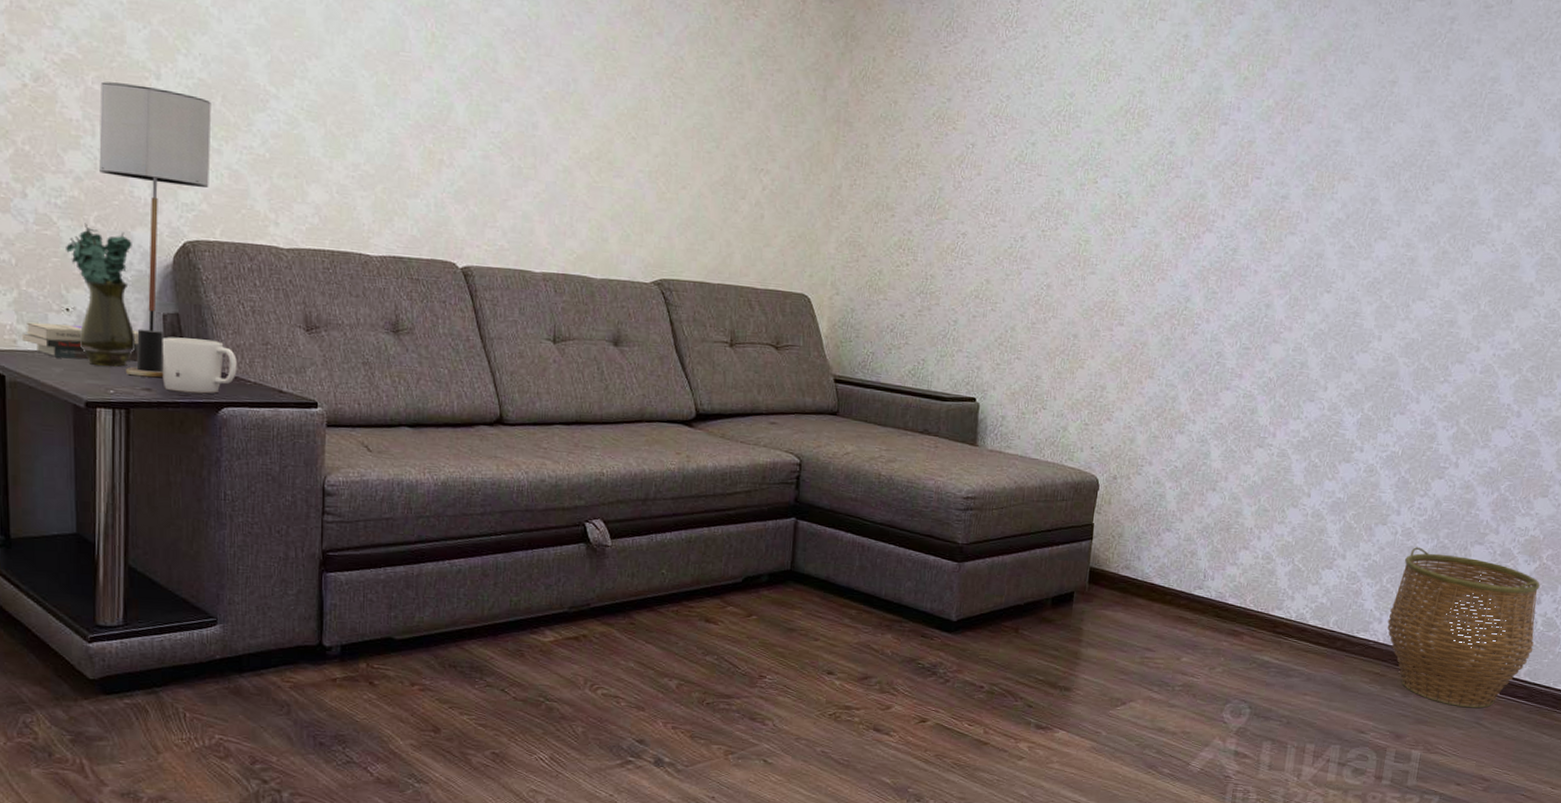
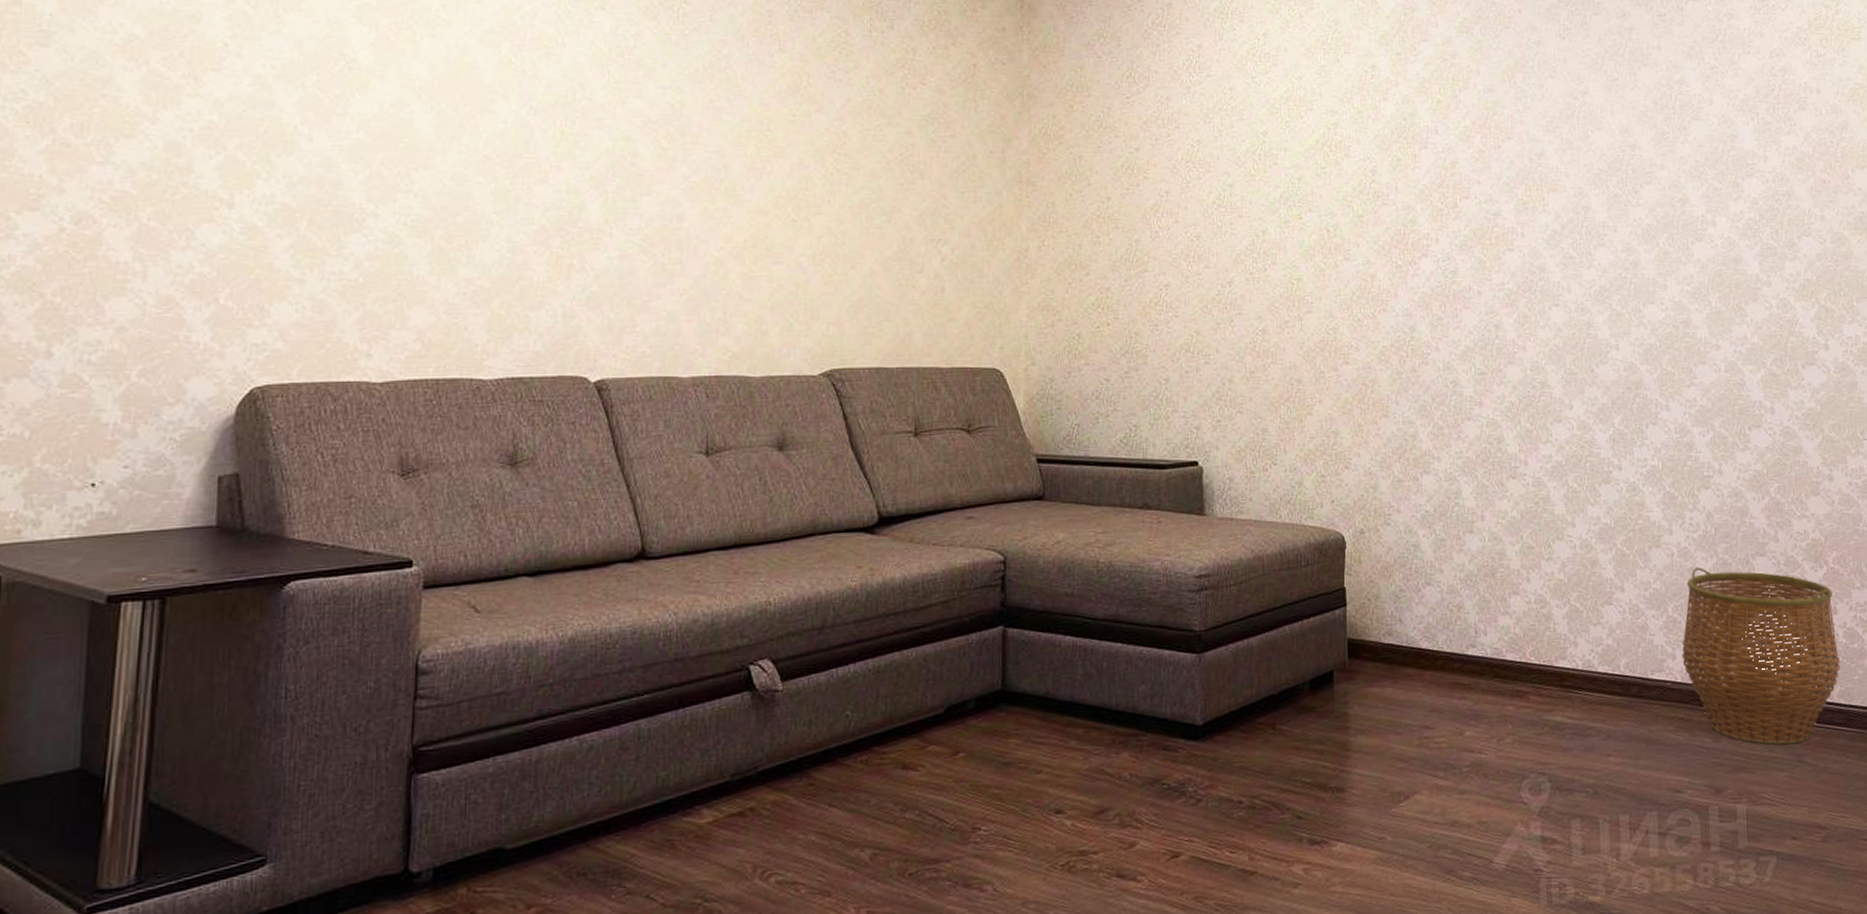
books: present [21,322,139,361] -> none [28,501,185,546]
vase: present [66,223,136,367] -> none [97,379,185,549]
table lamp: present [99,81,212,378] -> none [149,217,295,557]
mug: present [162,336,237,394] -> none [212,500,311,570]

